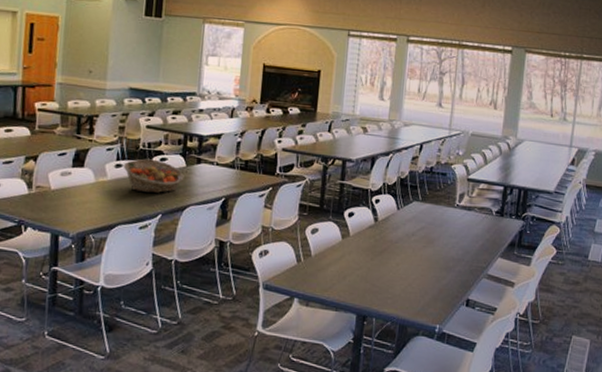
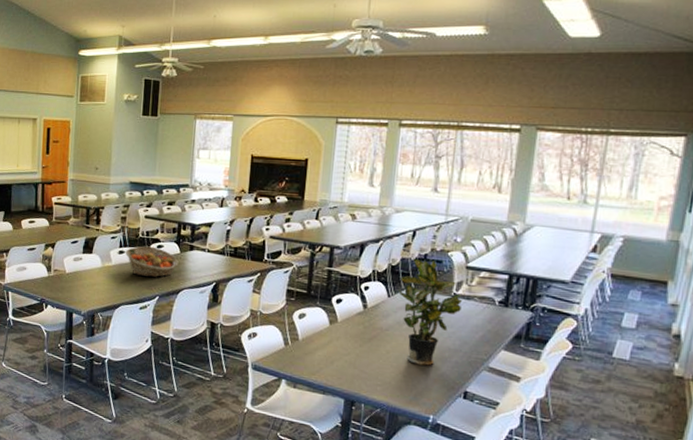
potted plant: none [407,170,464,276] -> present [398,258,462,366]

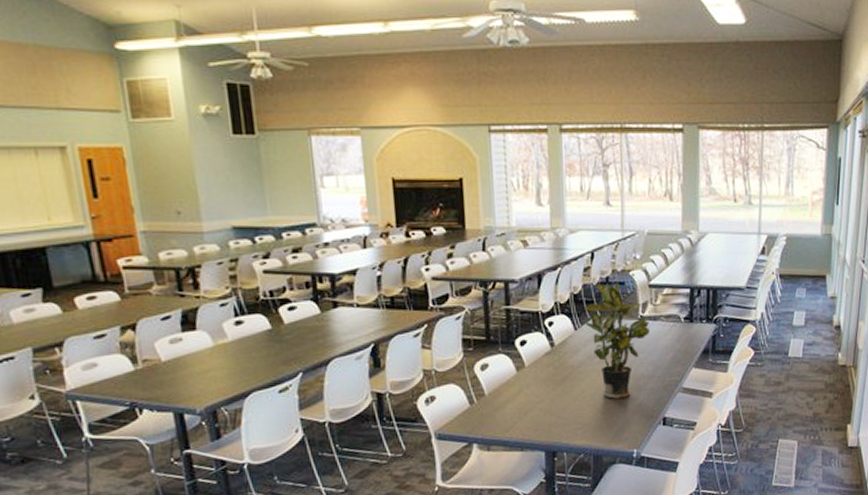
fruit basket: present [125,246,179,278] -> none [244,309,321,350]

